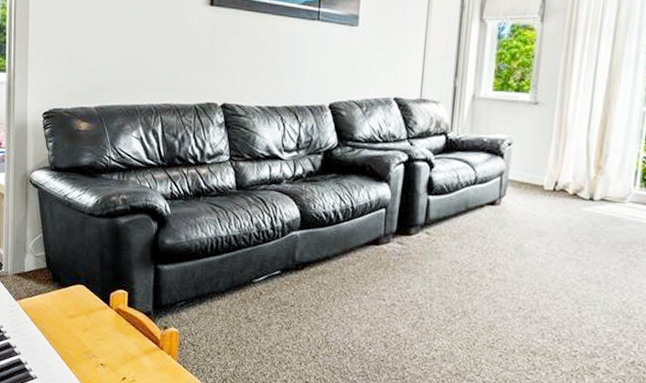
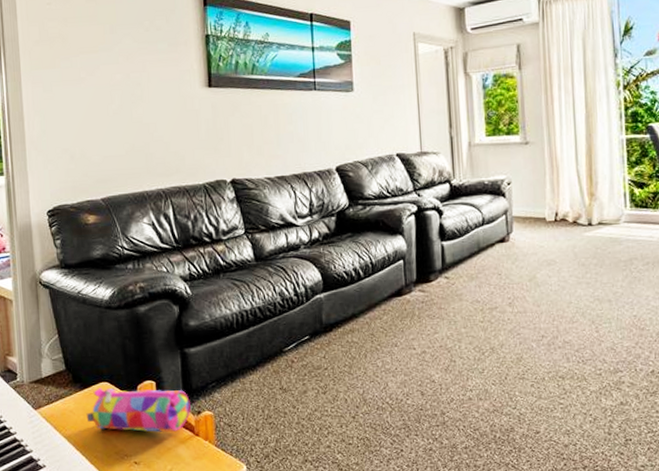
pencil case: none [61,289,158,342] -> present [86,388,191,433]

